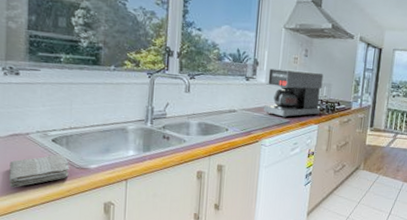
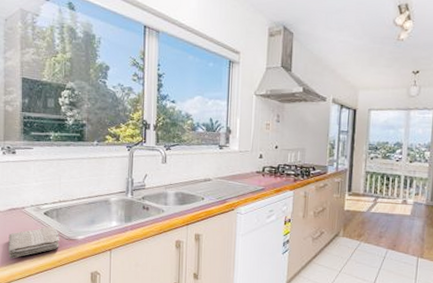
coffee maker: present [263,68,324,119] -> none [237,135,297,186]

